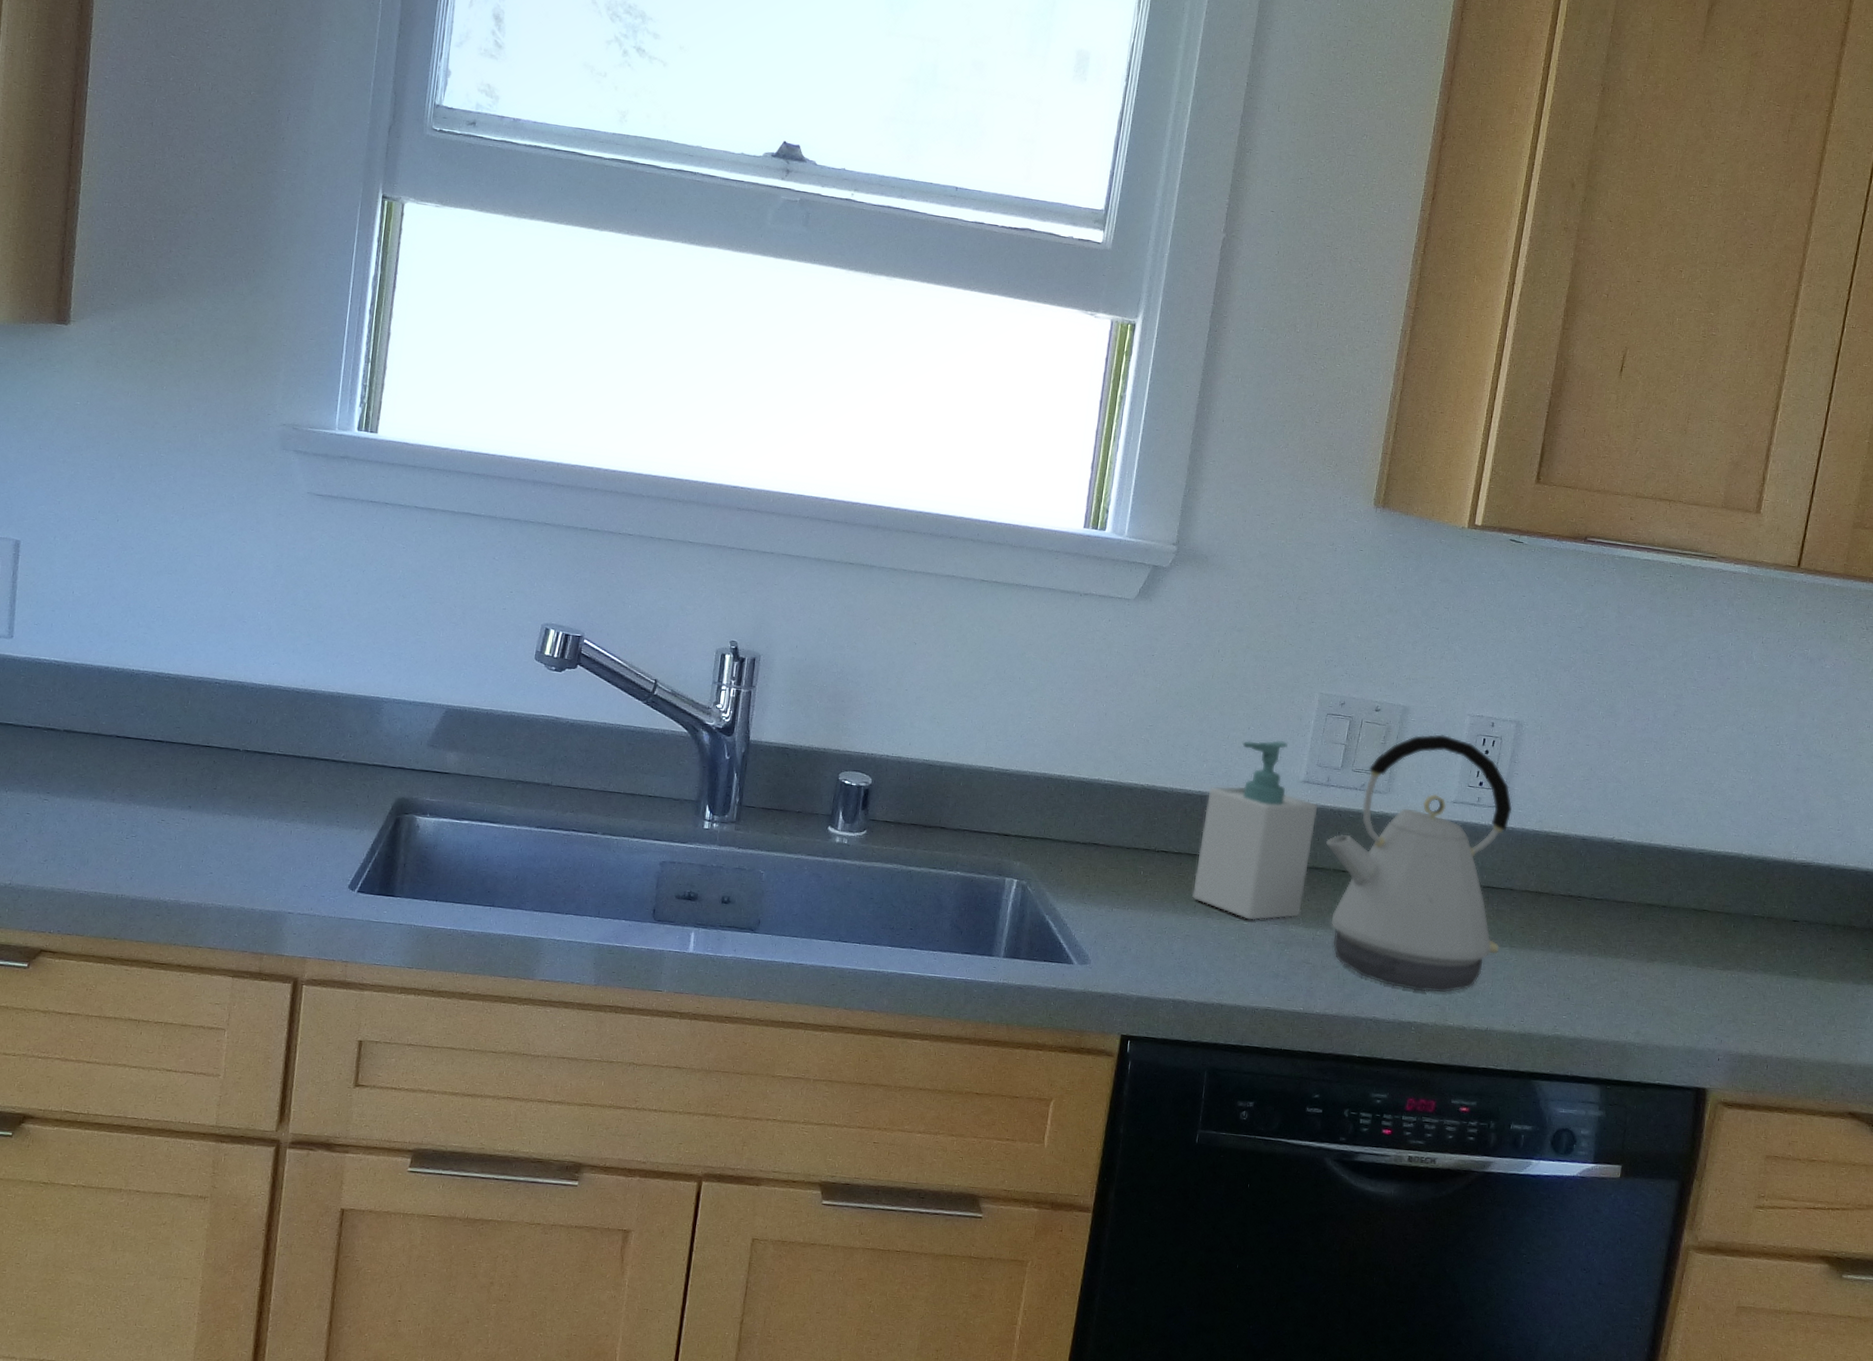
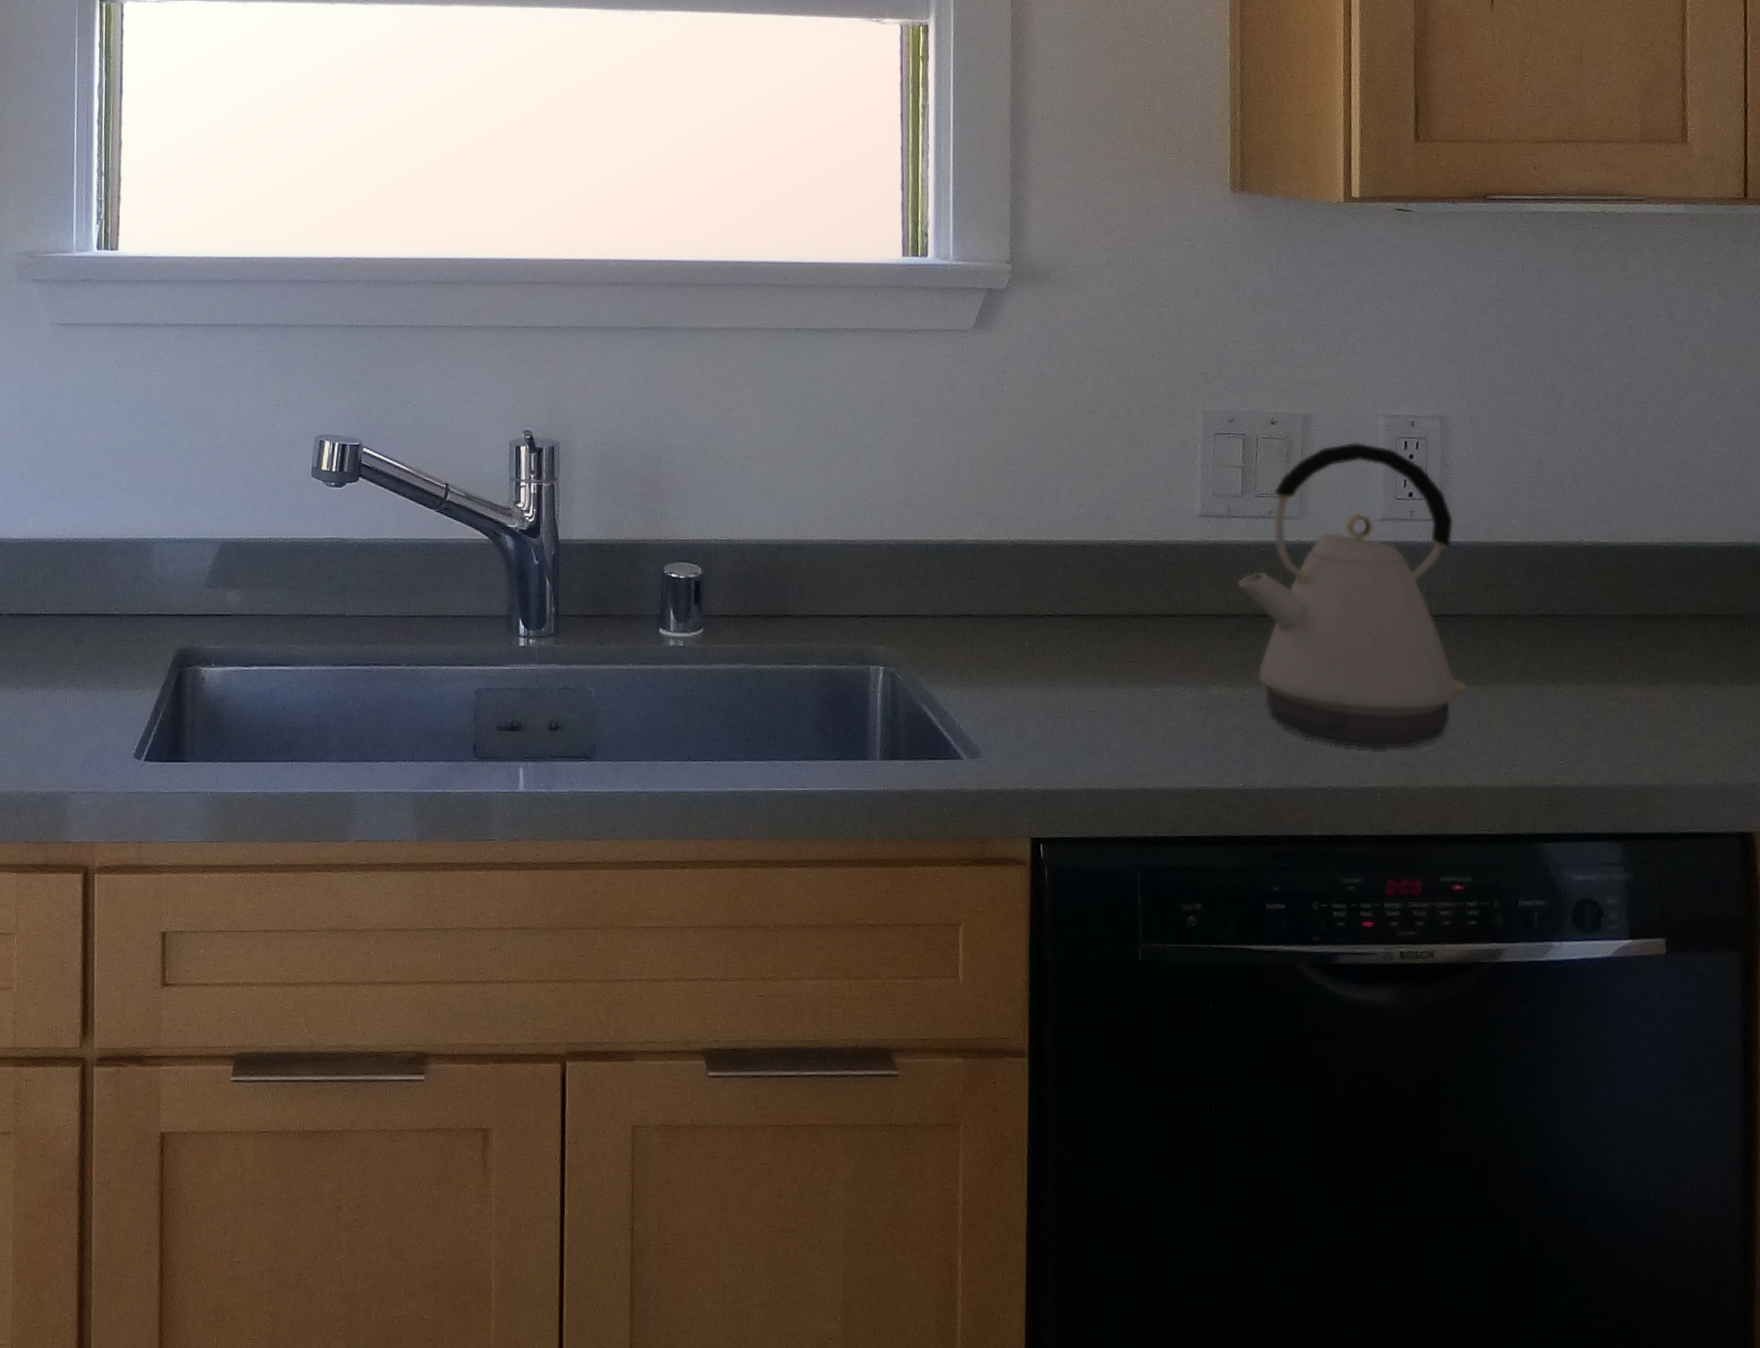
soap bottle: present [1192,740,1317,920] -> none [1089,472,1222,685]

